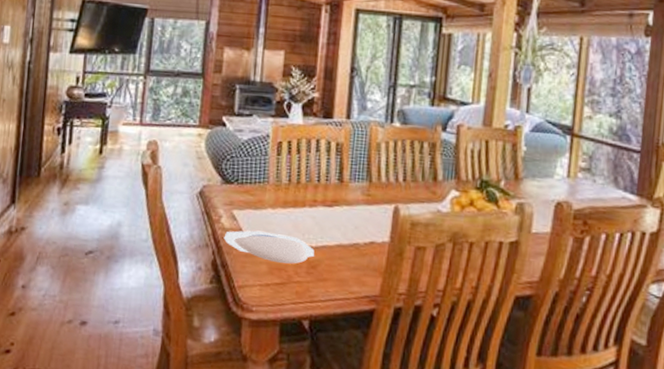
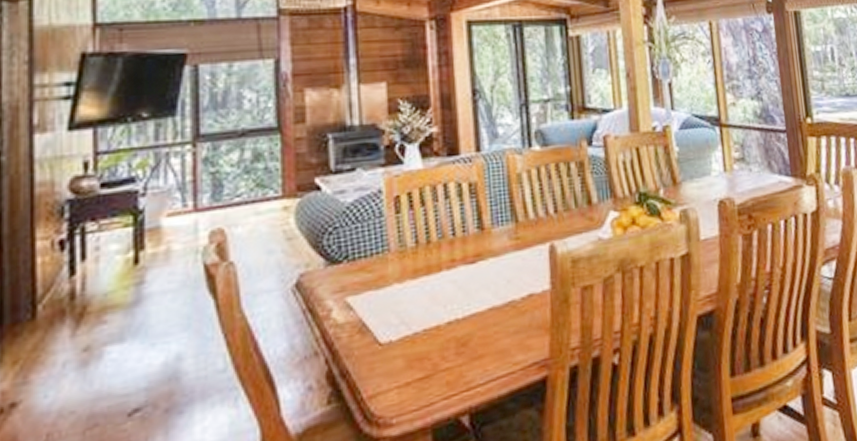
plate: present [223,230,315,264] -> none [338,312,462,353]

